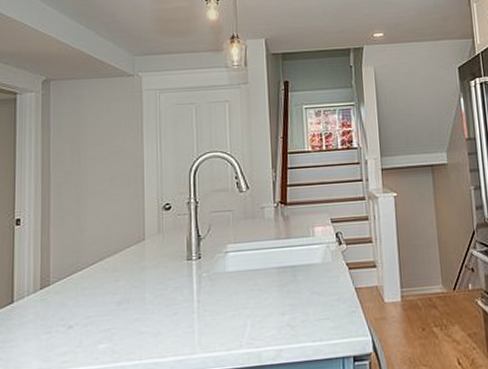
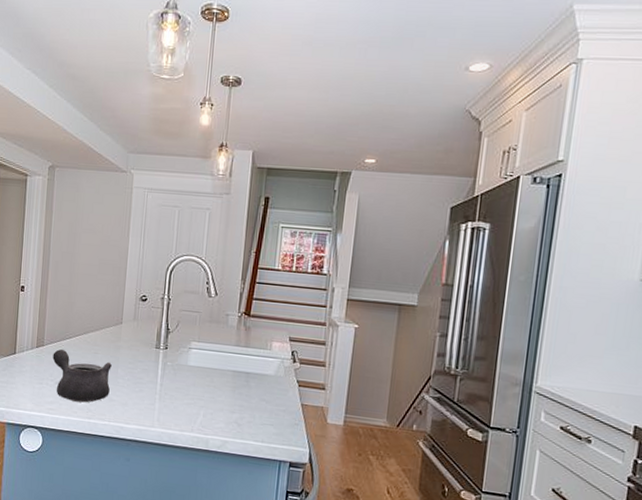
teapot: none [62,284,137,346] -> present [52,348,112,403]

